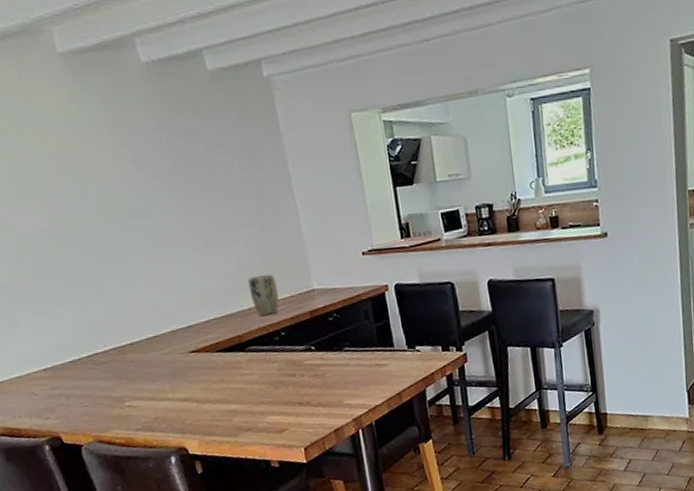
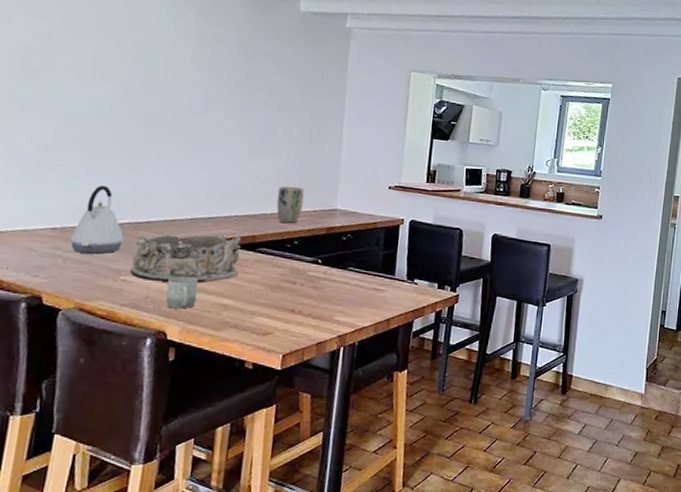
kettle: none [64,316,115,388] -> present [69,185,124,254]
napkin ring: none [127,340,236,401] -> present [129,233,242,283]
cup: none [171,389,204,424] -> present [165,276,199,309]

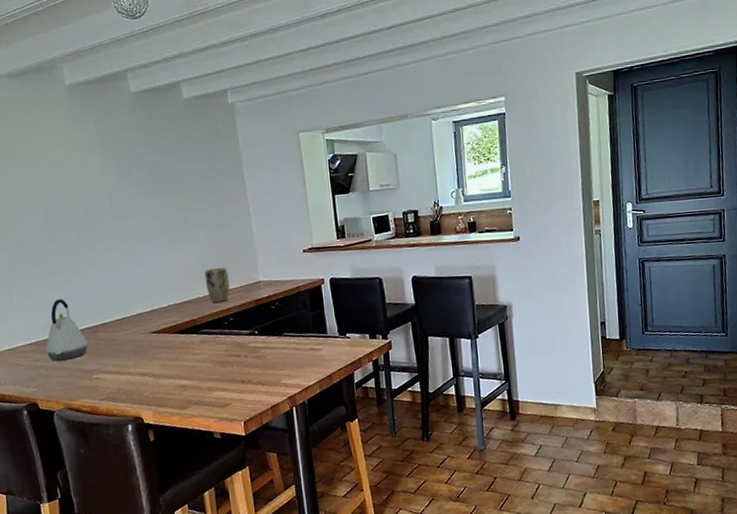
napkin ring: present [129,233,242,283] -> none [98,323,189,375]
cup: present [165,276,199,309] -> none [132,365,160,396]

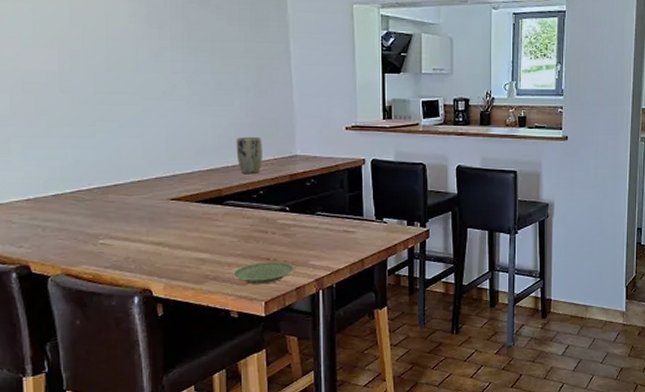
kettle: present [45,299,88,361] -> none [44,153,95,221]
plate: none [212,382,269,406] -> present [232,261,295,284]

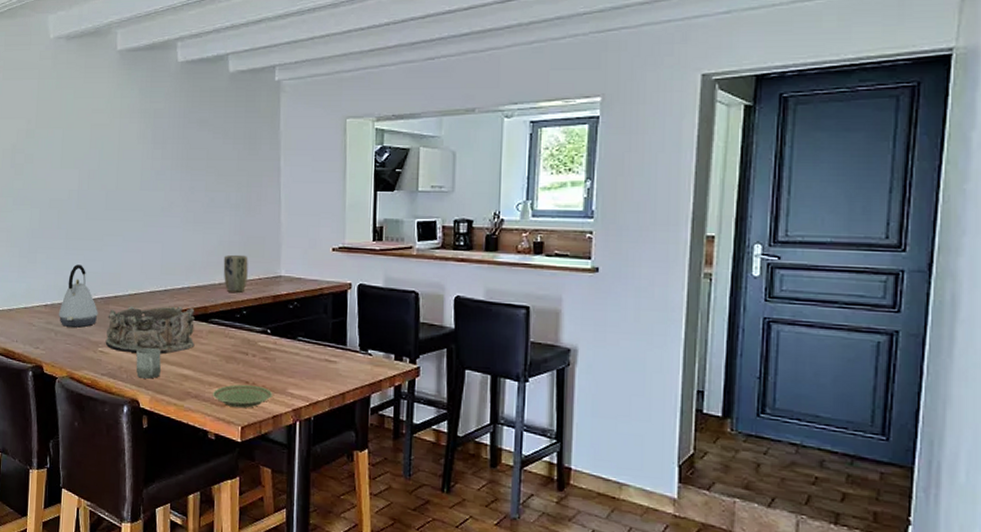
kettle: none [44,153,95,221] -> present [58,264,98,328]
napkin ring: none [106,191,210,242] -> present [105,306,195,354]
cup: none [145,234,174,267] -> present [136,347,161,379]

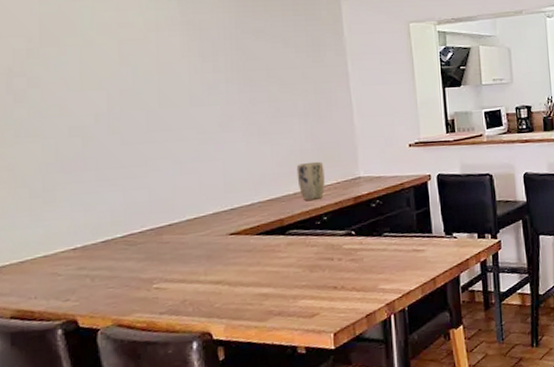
kettle: present [58,264,98,328] -> none [93,196,149,269]
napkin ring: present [105,306,195,354] -> none [161,223,273,284]
cup: present [136,347,161,379] -> none [203,271,235,308]
plate: present [212,384,273,408] -> none [297,288,364,316]

